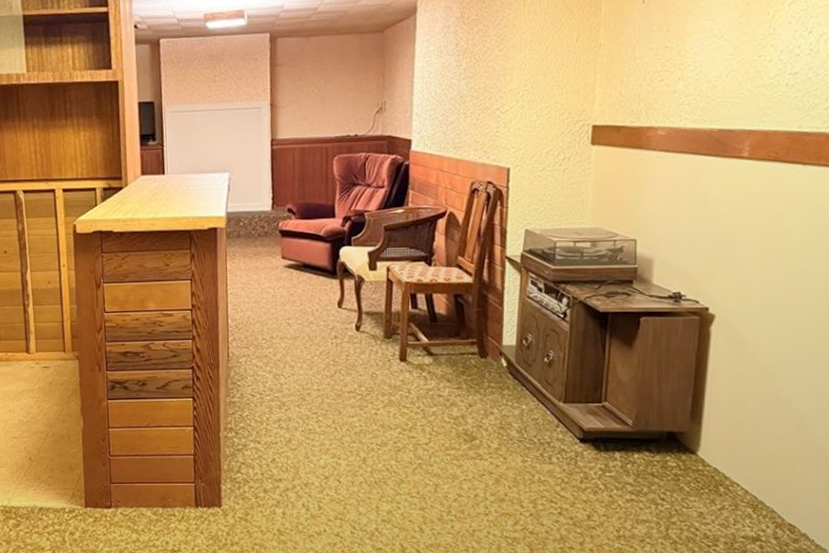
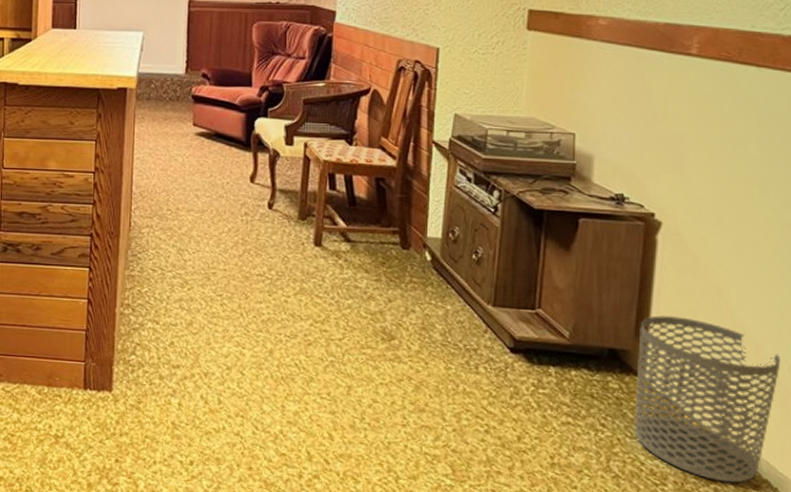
waste bin: none [690,398,820,539] -> present [634,315,781,483]

